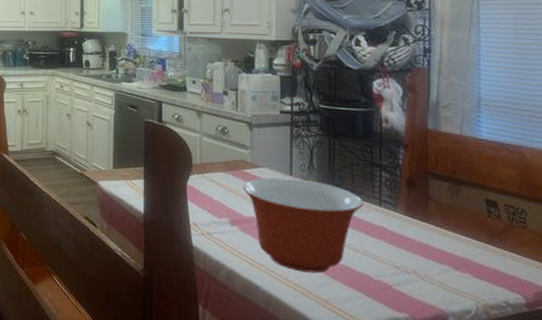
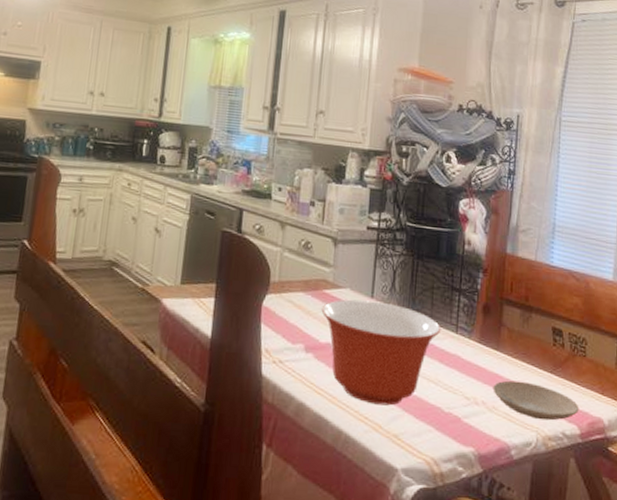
plate: none [424,250,523,290] -> present [493,380,579,421]

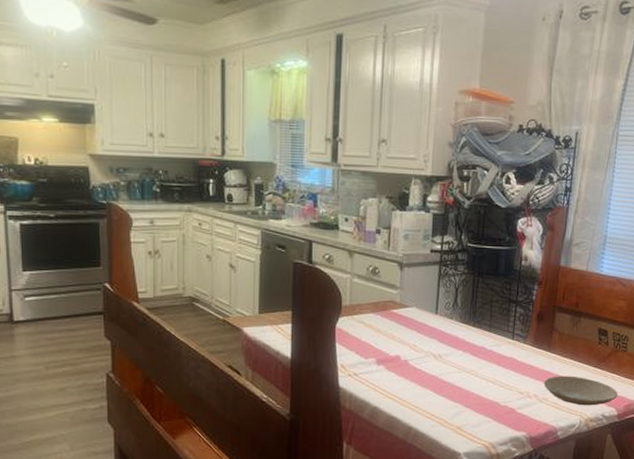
mixing bowl: present [321,299,442,406] -> none [390,316,499,404]

